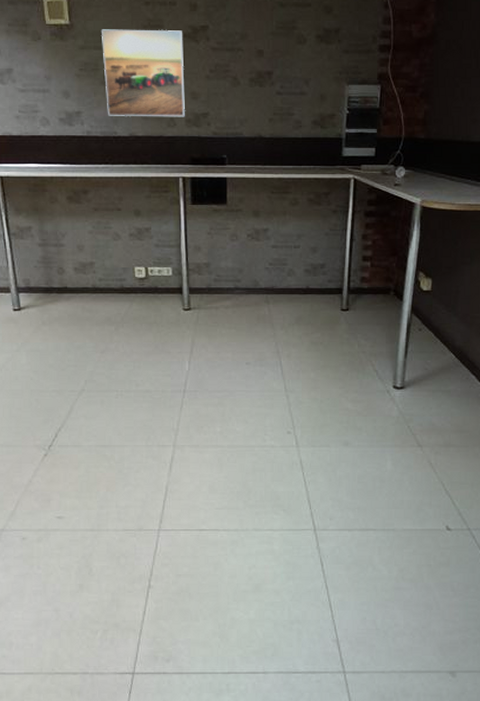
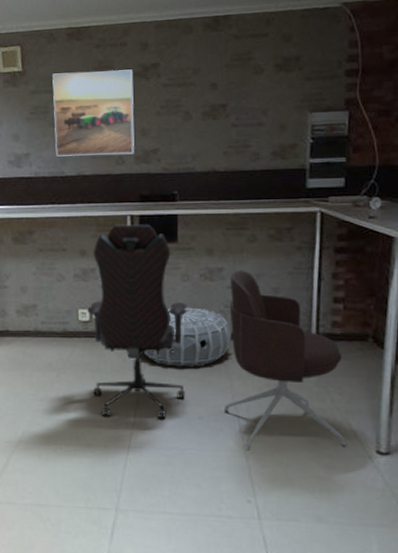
office chair: none [143,186,236,366] -> present [87,224,187,419]
air purifier: none [197,265,275,319] -> present [145,307,231,367]
office chair: none [268,231,369,390] -> present [223,270,346,451]

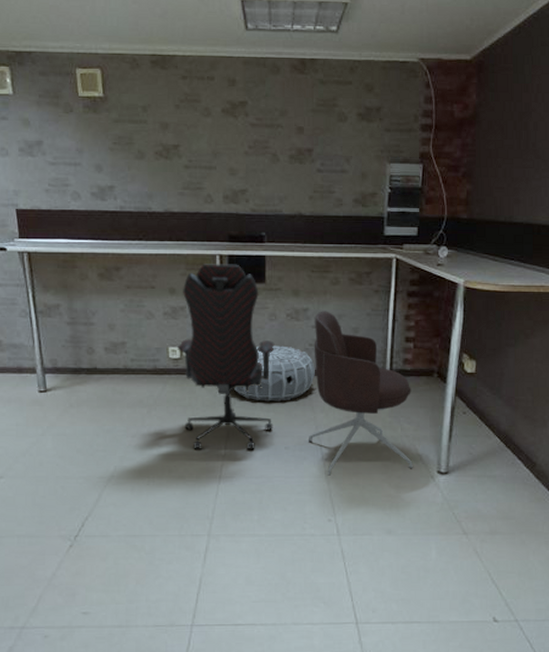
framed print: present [52,69,134,157] -> none [137,103,223,194]

